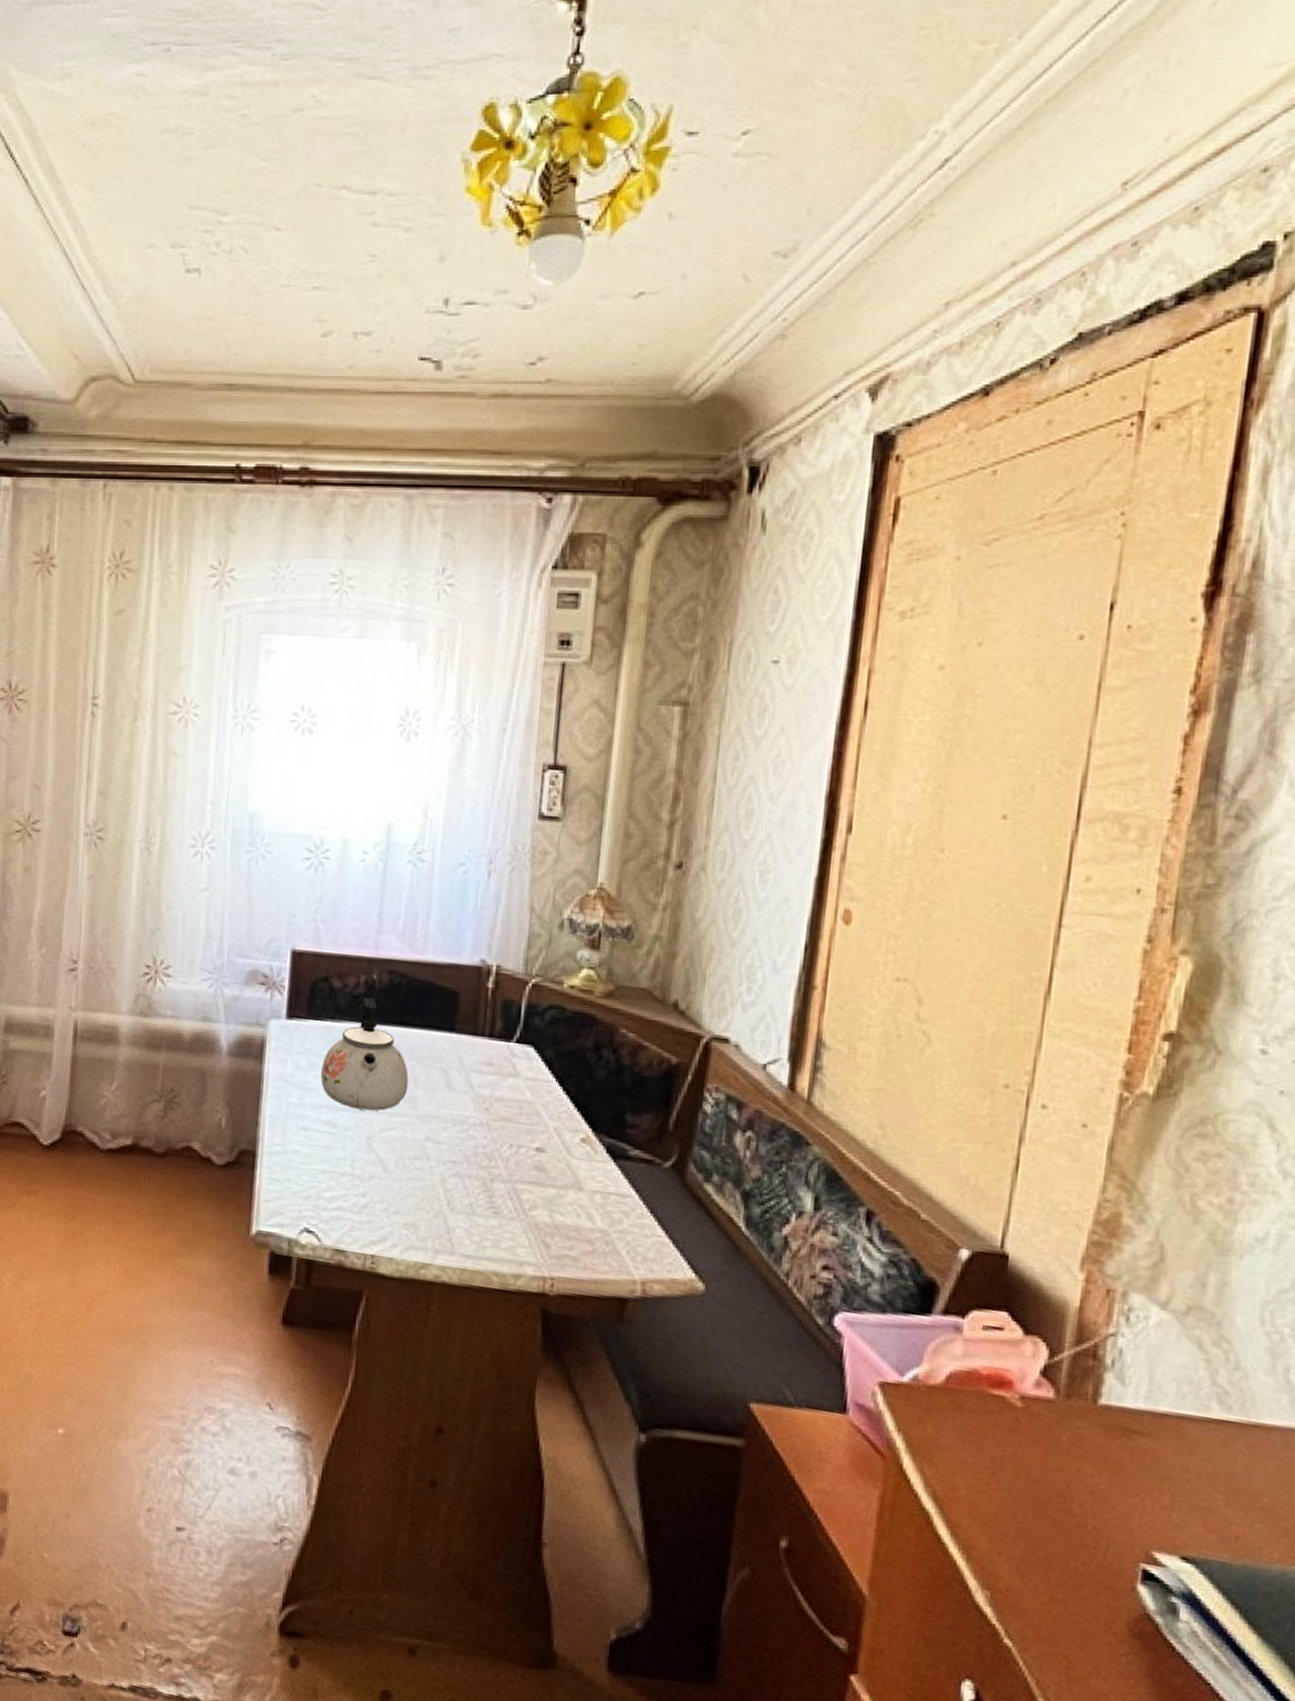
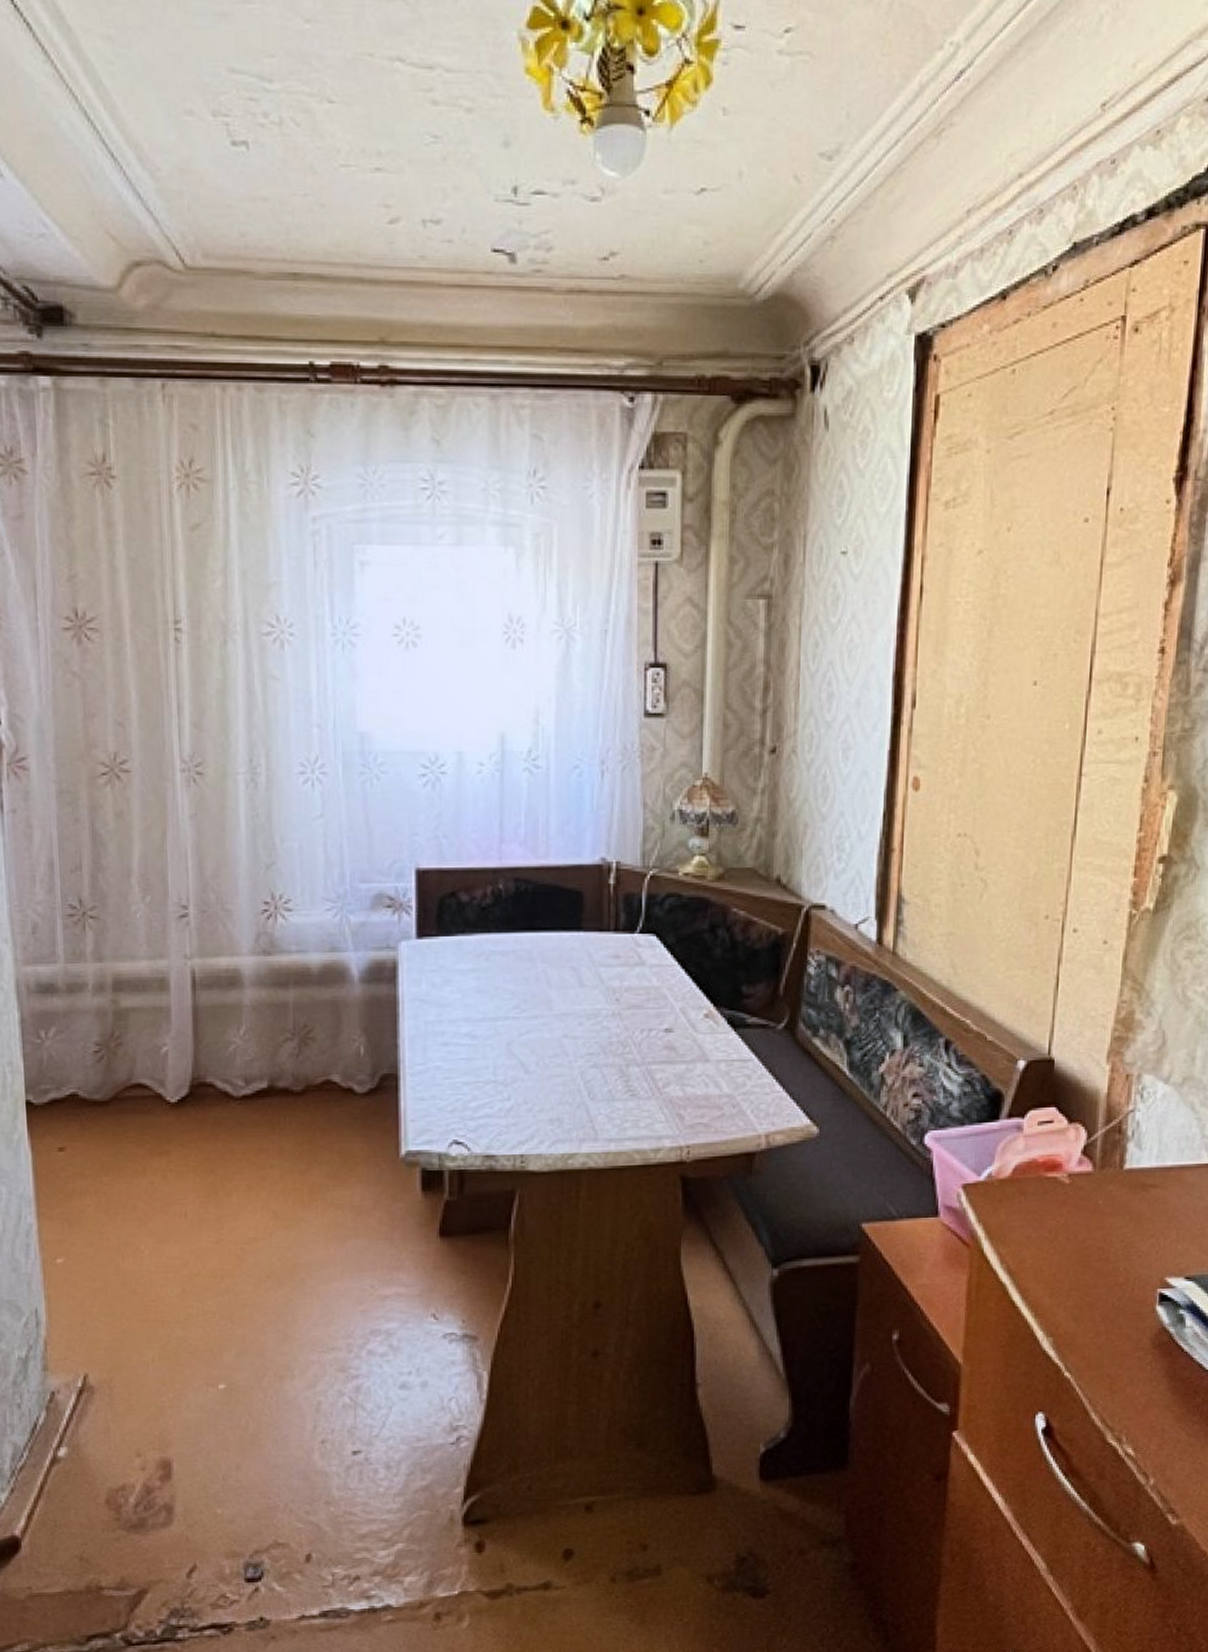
kettle: present [320,998,409,1111] -> none [455,908,542,1018]

